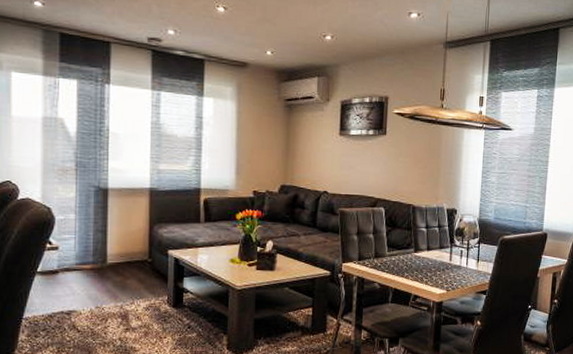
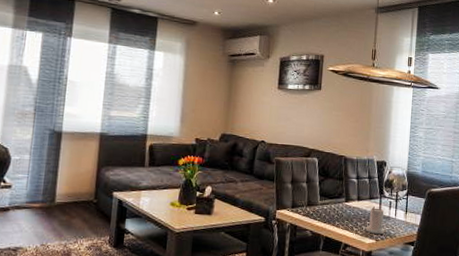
candle: none [436,256,458,284] -> present [365,206,386,234]

